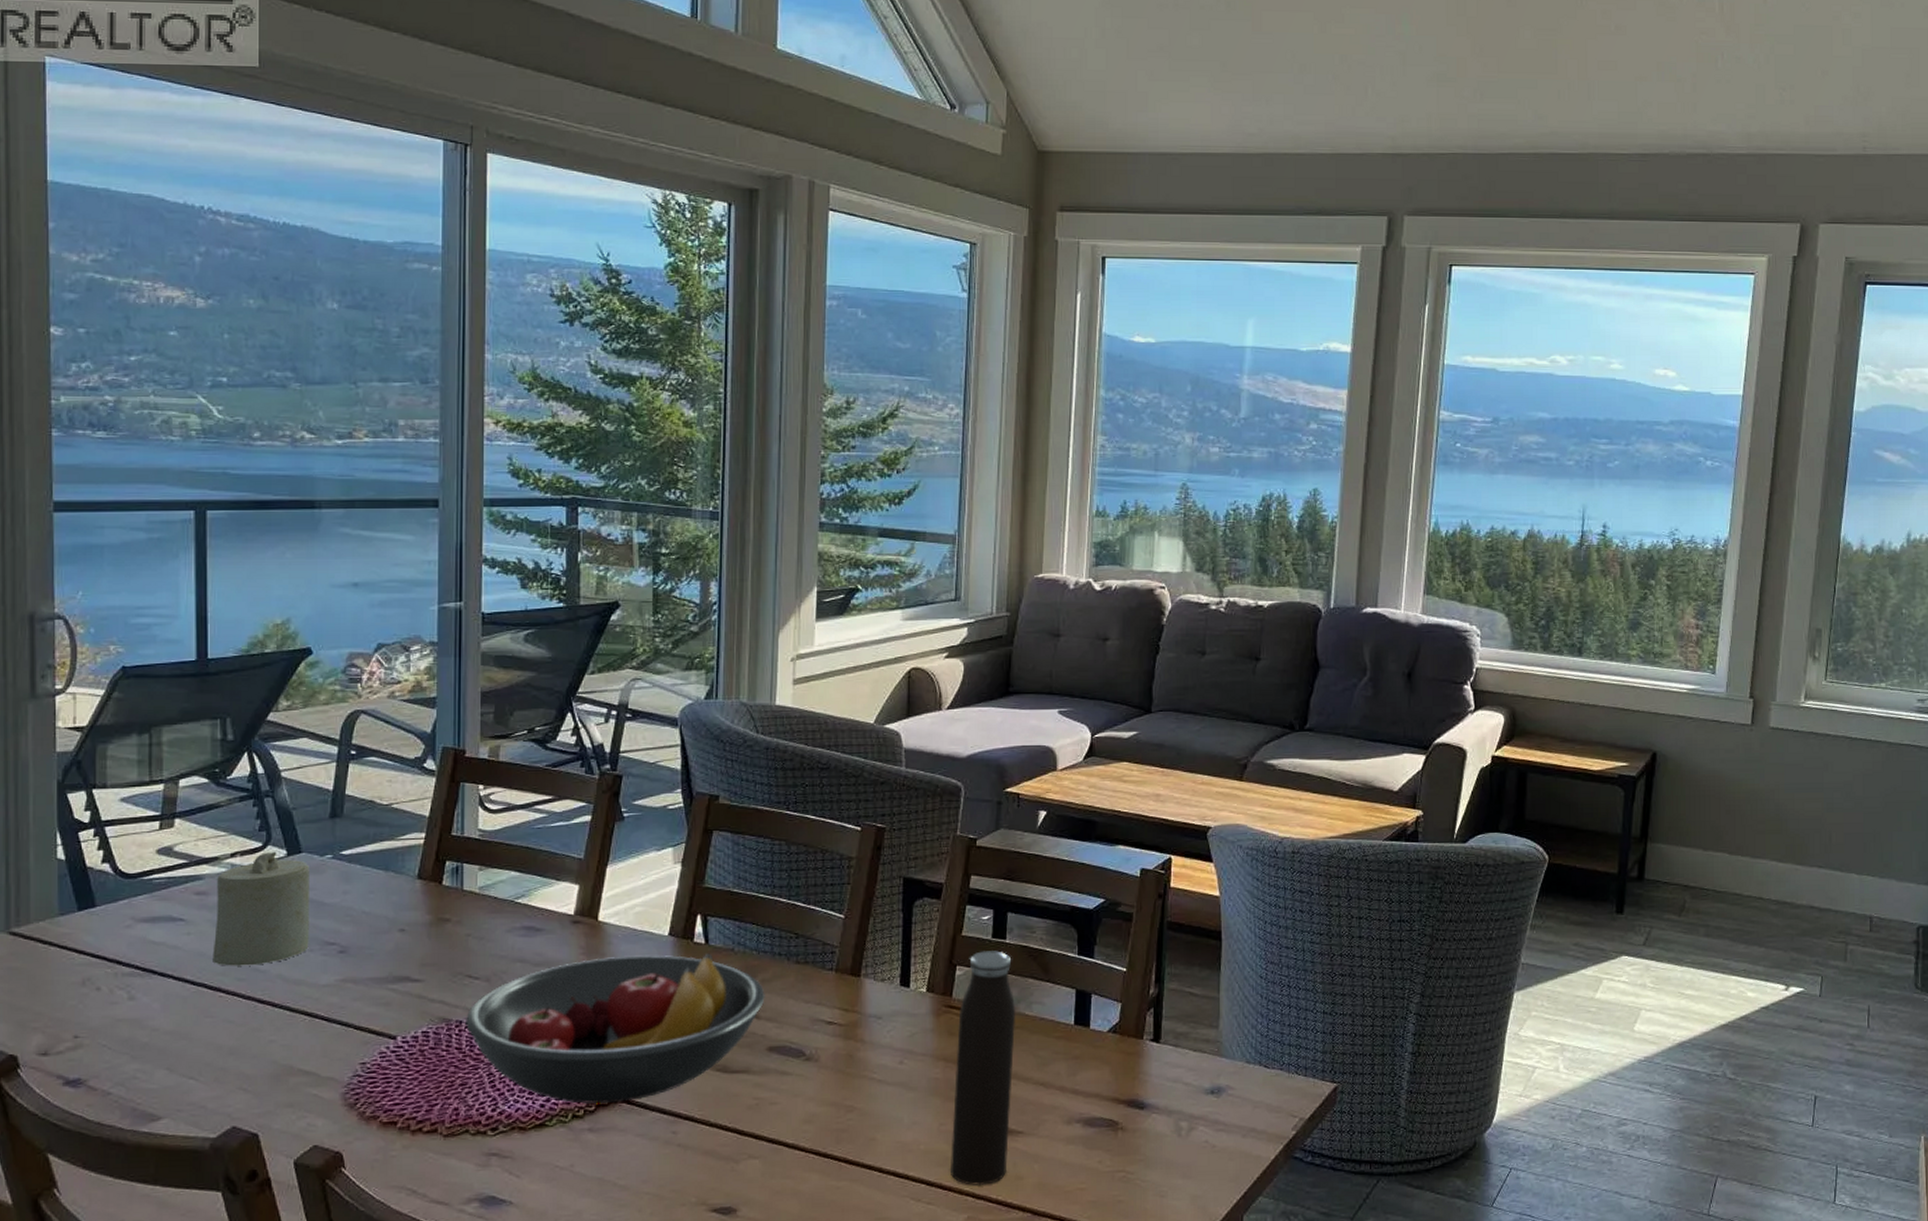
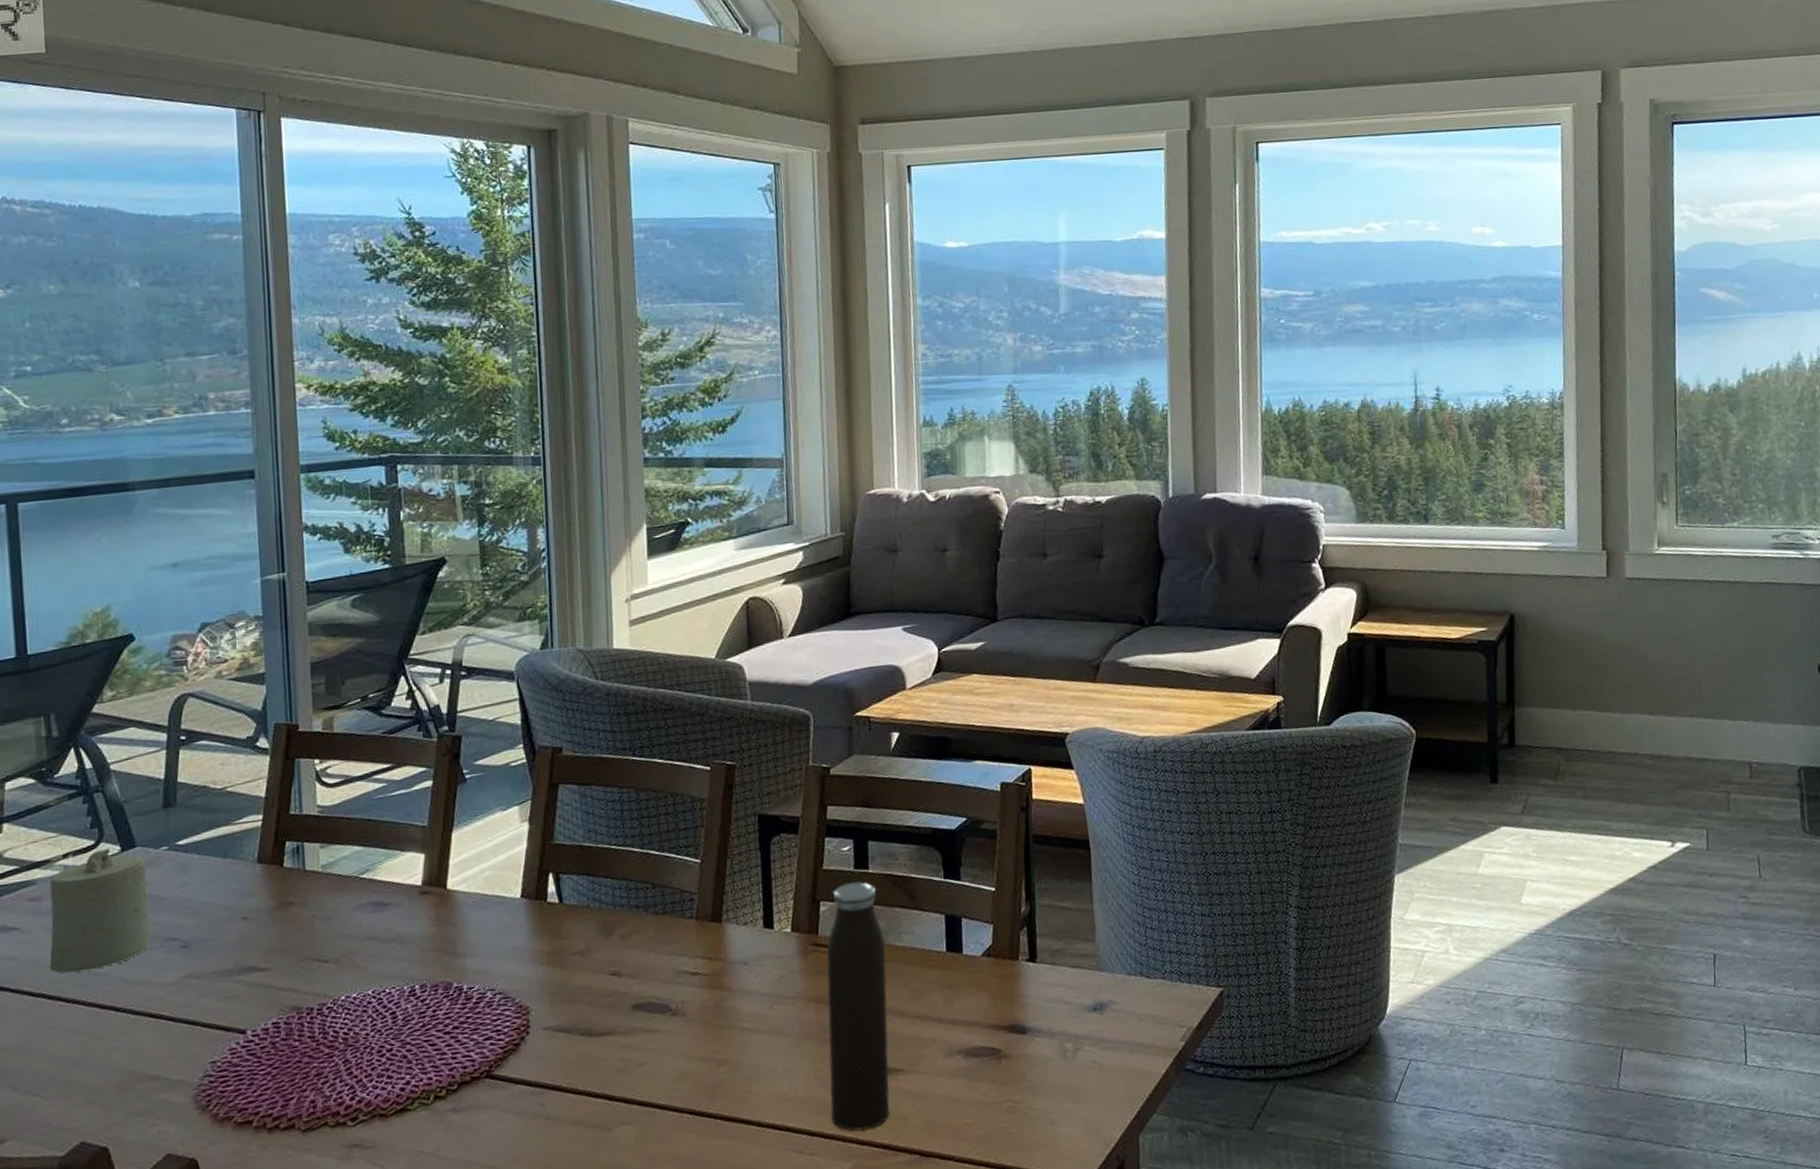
fruit bowl: present [466,953,765,1104] -> none [317,912,626,1084]

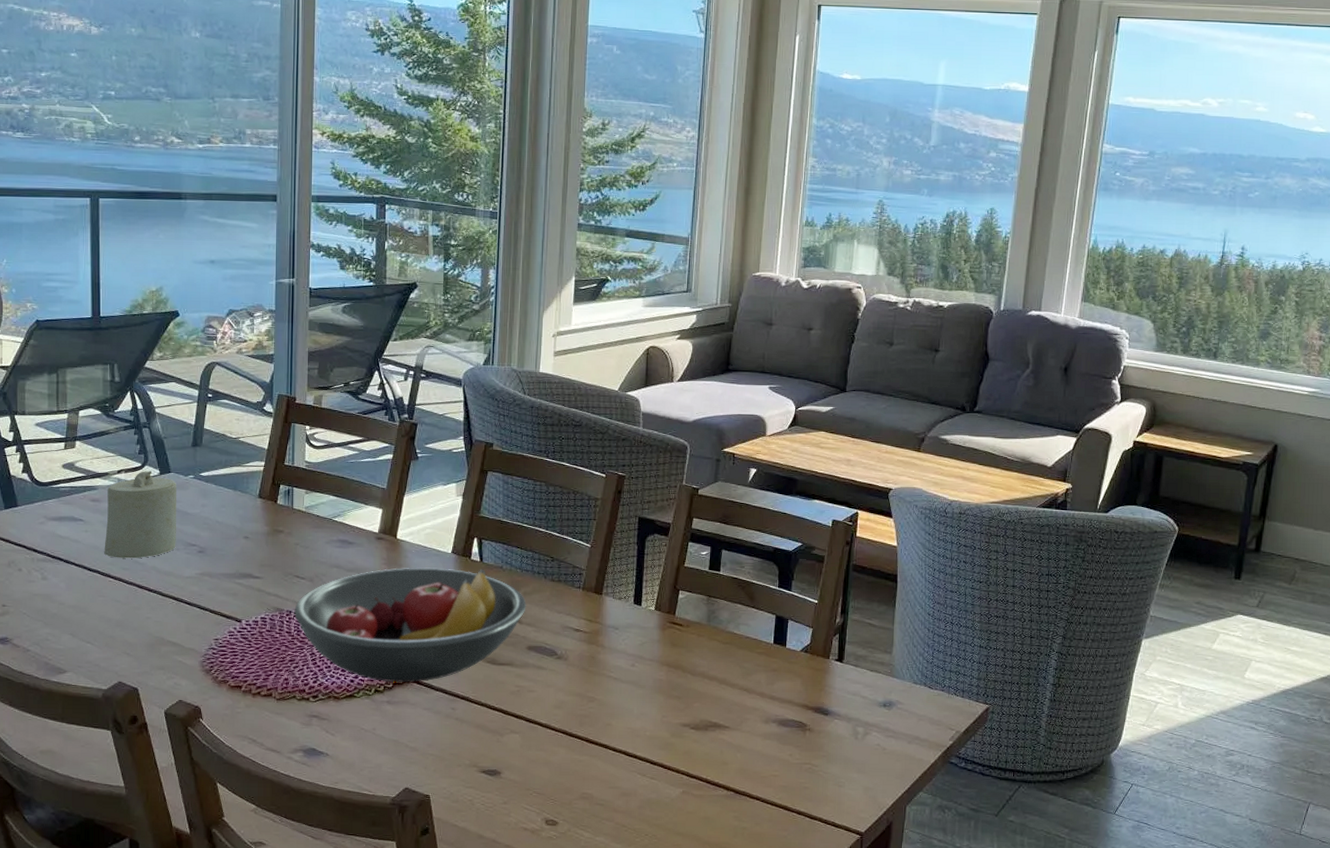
fruit bowl: none [317,912,626,1084] -> present [294,567,526,682]
water bottle: present [826,882,891,1131] -> none [670,580,727,768]

